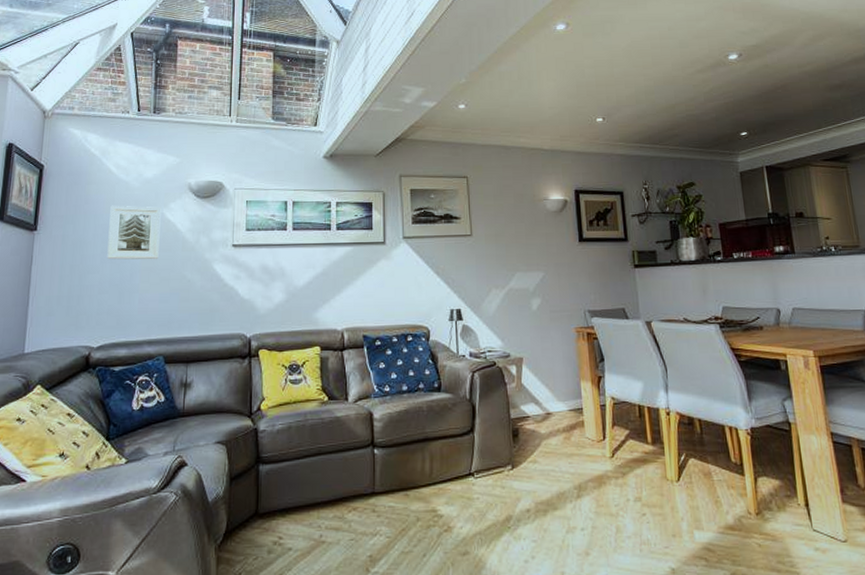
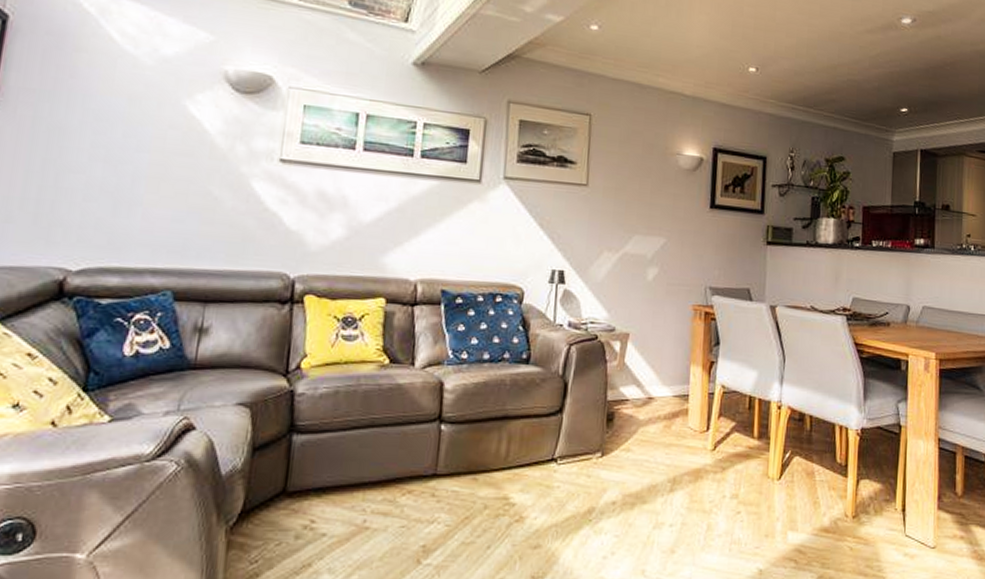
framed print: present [107,205,161,260] -> none [98,85,183,166]

